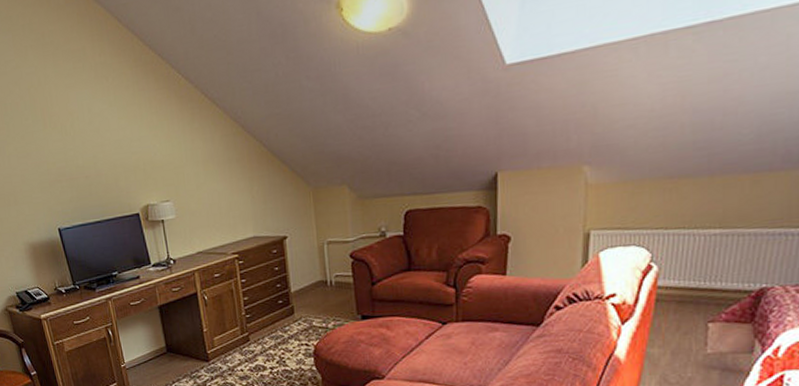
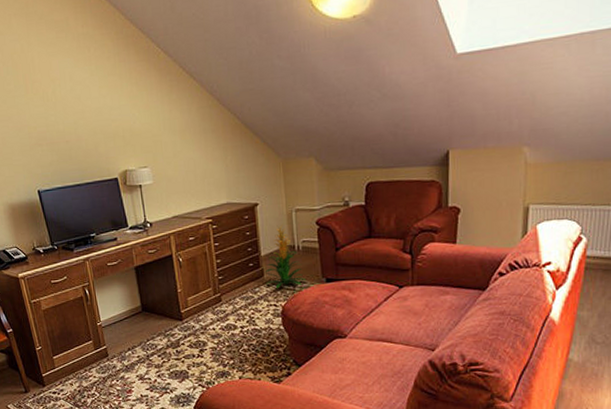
indoor plant: none [296,257,339,327] -> present [265,224,306,289]

